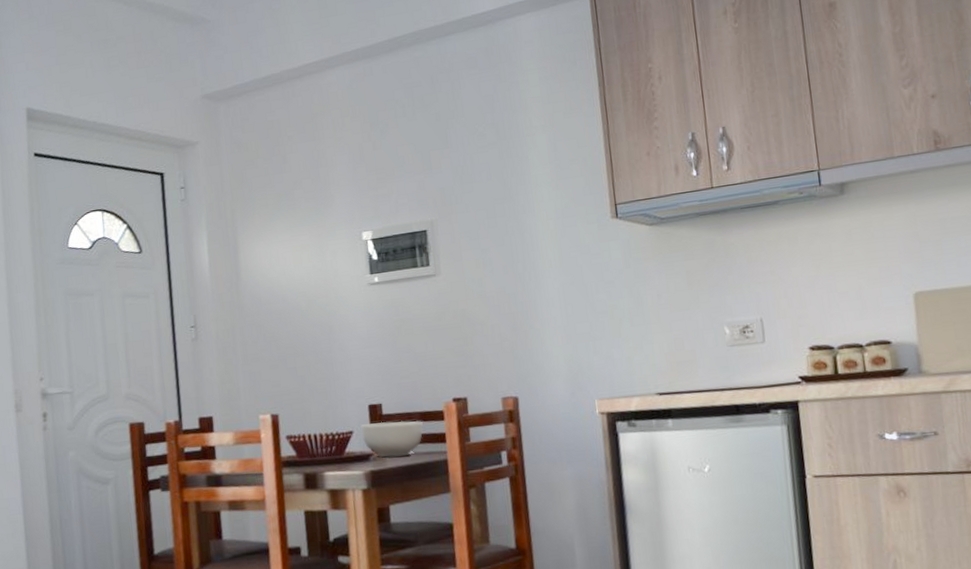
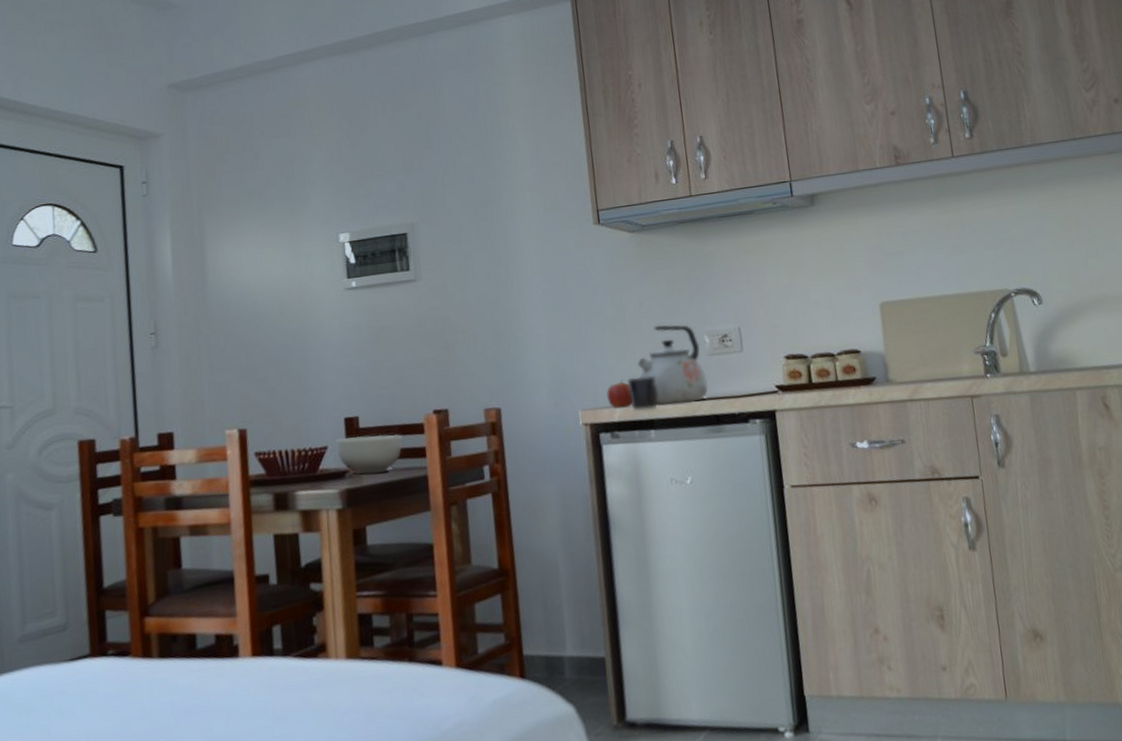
fruit: none [623,370,650,398] -> present [606,380,633,409]
mug: none [645,366,677,402] -> present [627,375,659,412]
kettle: none [654,316,728,397] -> present [637,325,708,407]

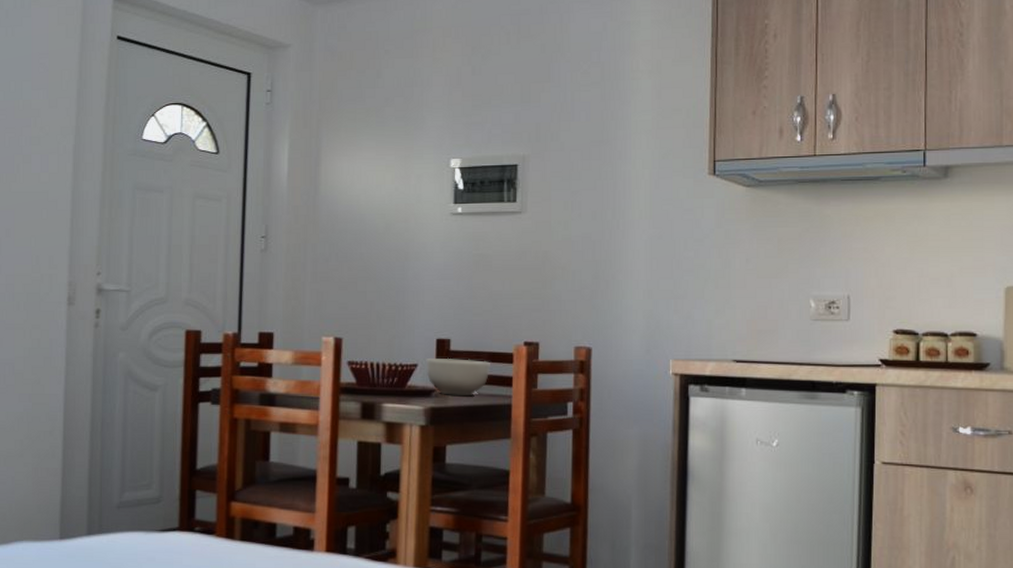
fruit: present [606,380,633,409] -> none [700,335,727,362]
mug: present [627,375,659,412] -> none [724,332,755,369]
kettle: present [637,325,708,407] -> none [736,284,808,367]

